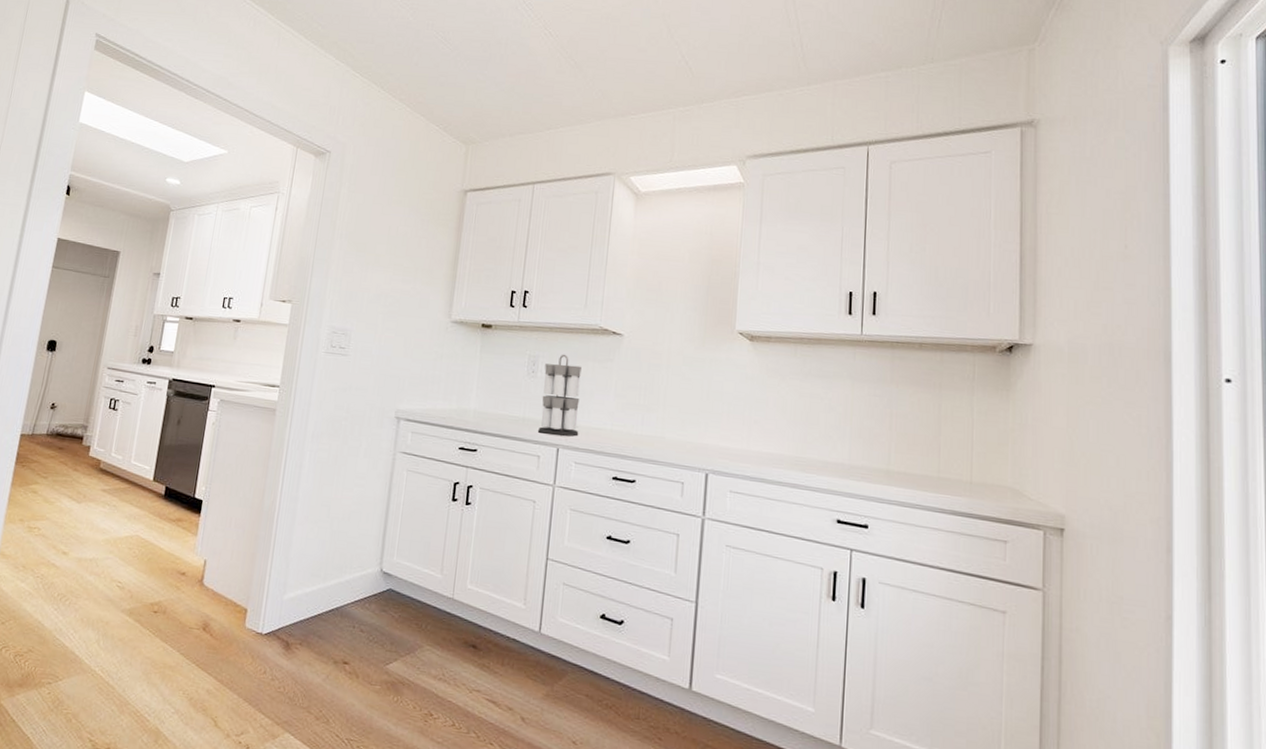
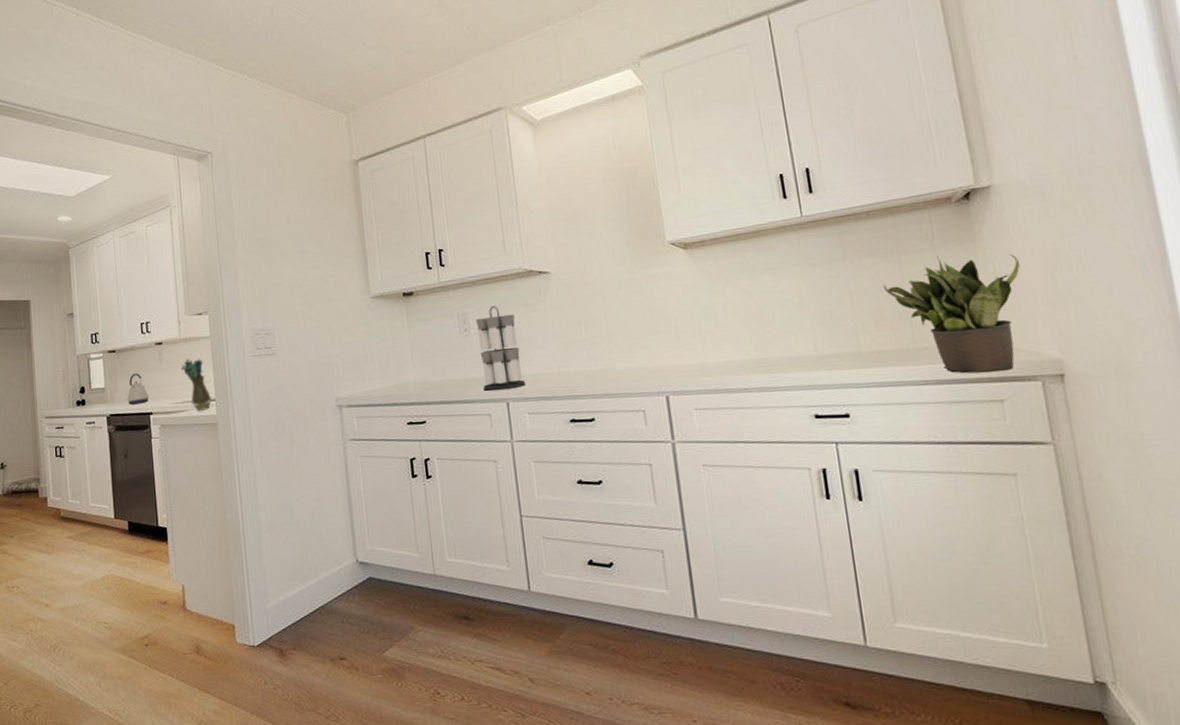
kettle: none [193,344,216,376] -> present [127,373,150,406]
vase: none [252,341,277,395] -> present [181,359,212,411]
potted plant: none [921,396,1044,515] -> present [883,254,1020,374]

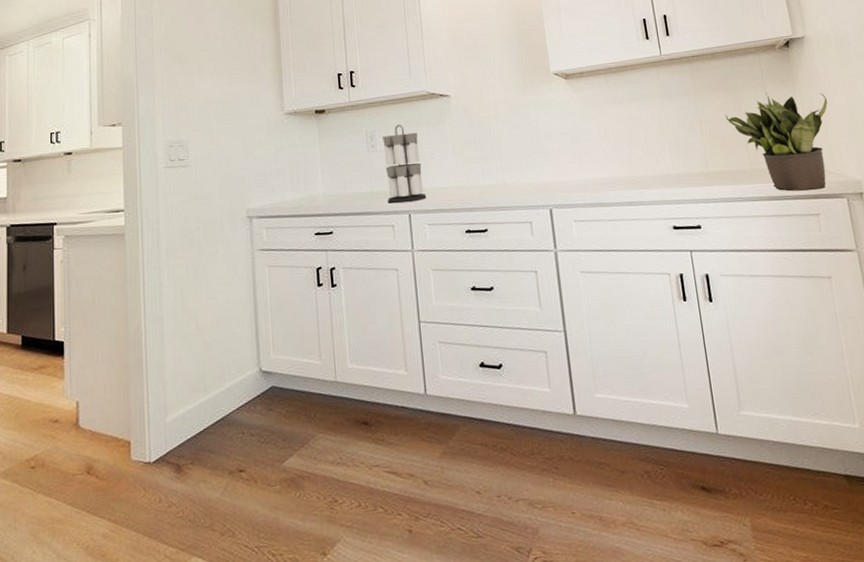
kettle: present [127,373,150,406] -> none [30,183,55,216]
vase: present [181,359,212,411] -> none [90,169,120,222]

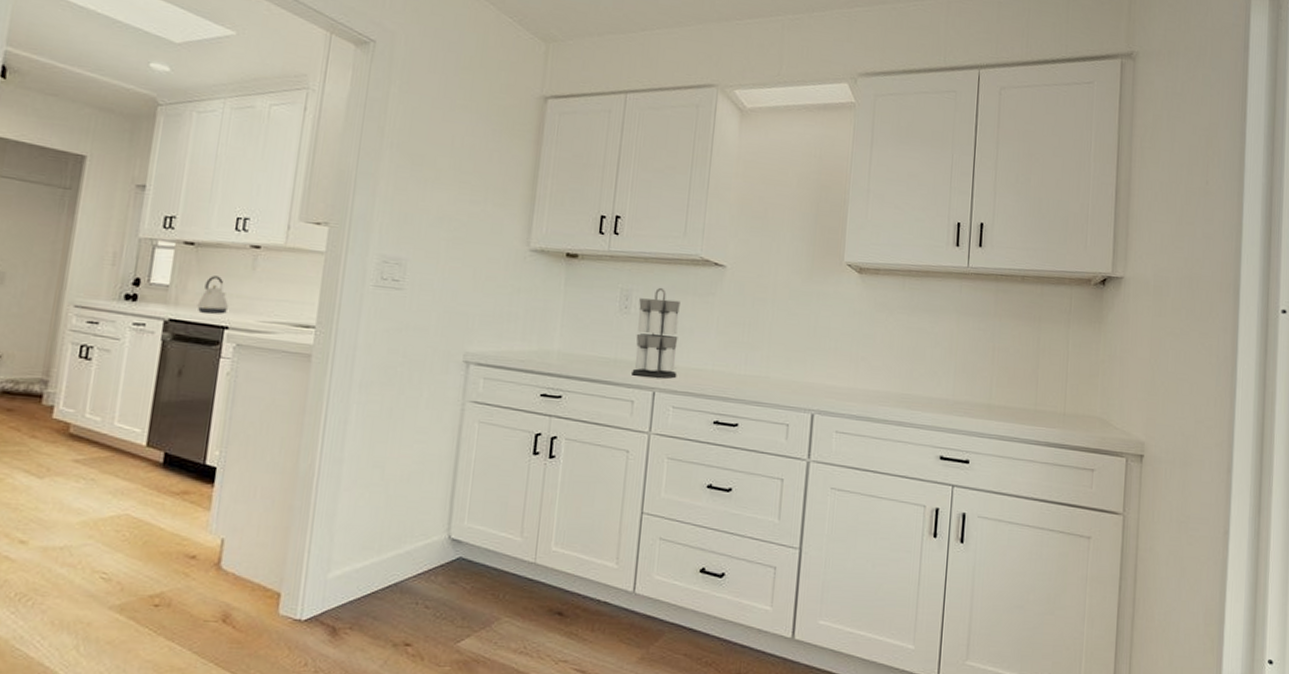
kettle: none [30,183,55,216] -> present [197,276,229,315]
potted plant: present [725,92,828,192] -> none [1021,329,1130,445]

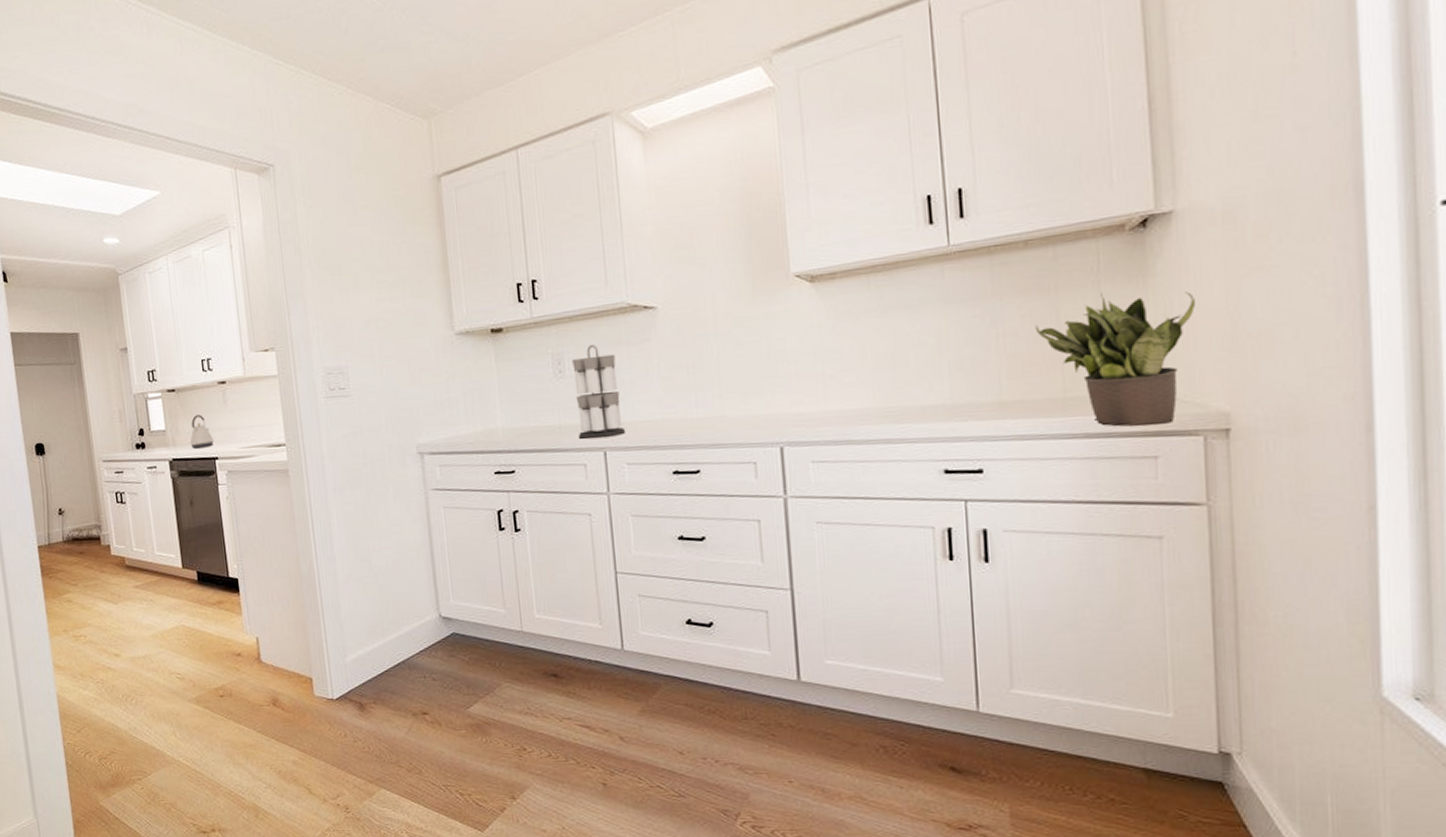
potted plant: none [1021,329,1130,445] -> present [1035,292,1195,427]

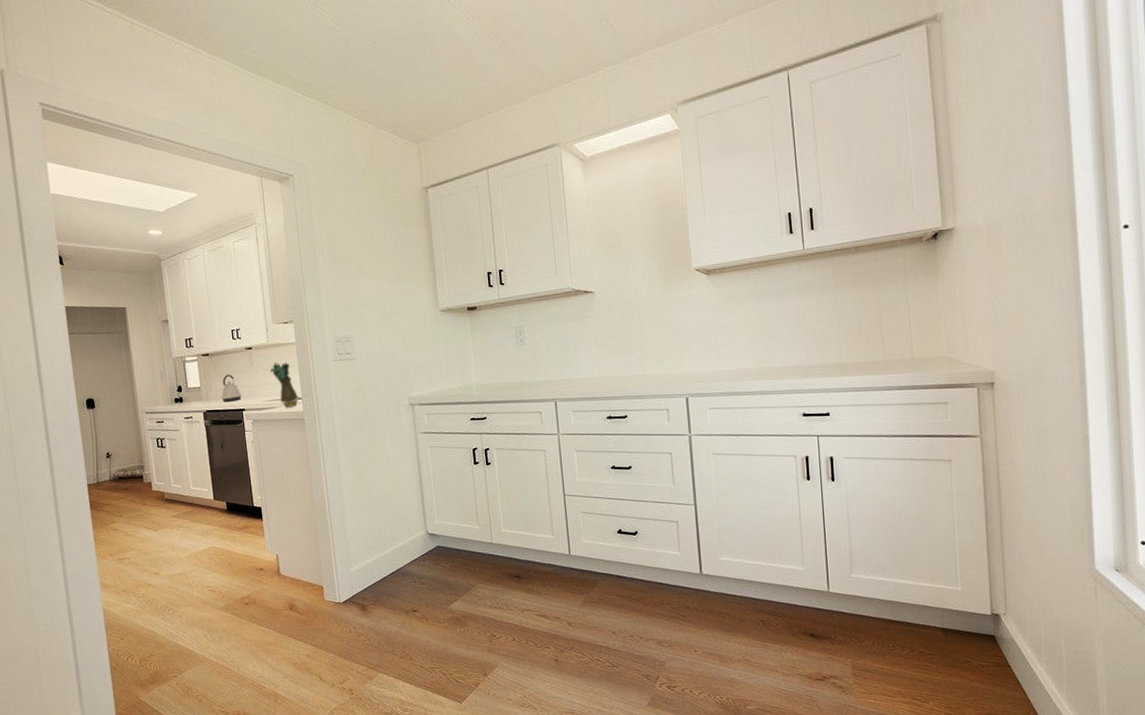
vase: none [247,399,282,457] -> present [269,362,299,408]
spice rack: present [572,344,626,440] -> none [530,319,572,393]
potted plant: present [1035,292,1195,427] -> none [863,285,970,382]

